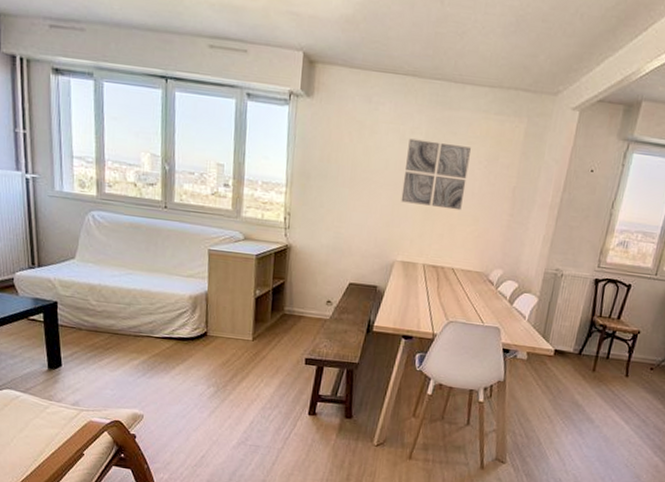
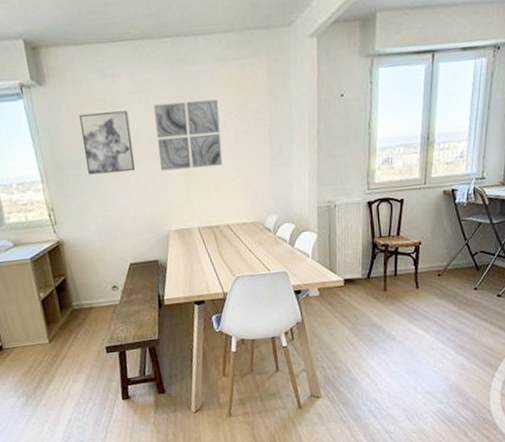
wall art: none [332,131,384,196] -> present [78,110,136,175]

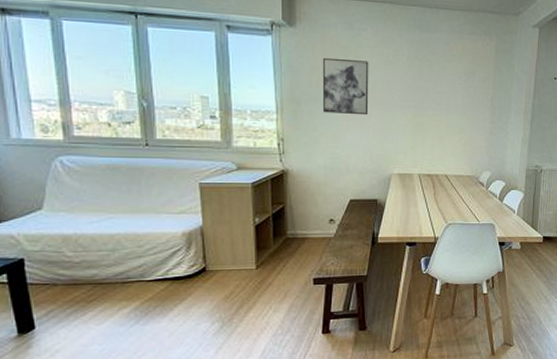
wall art: present [154,99,222,171] -> none [391,60,450,122]

